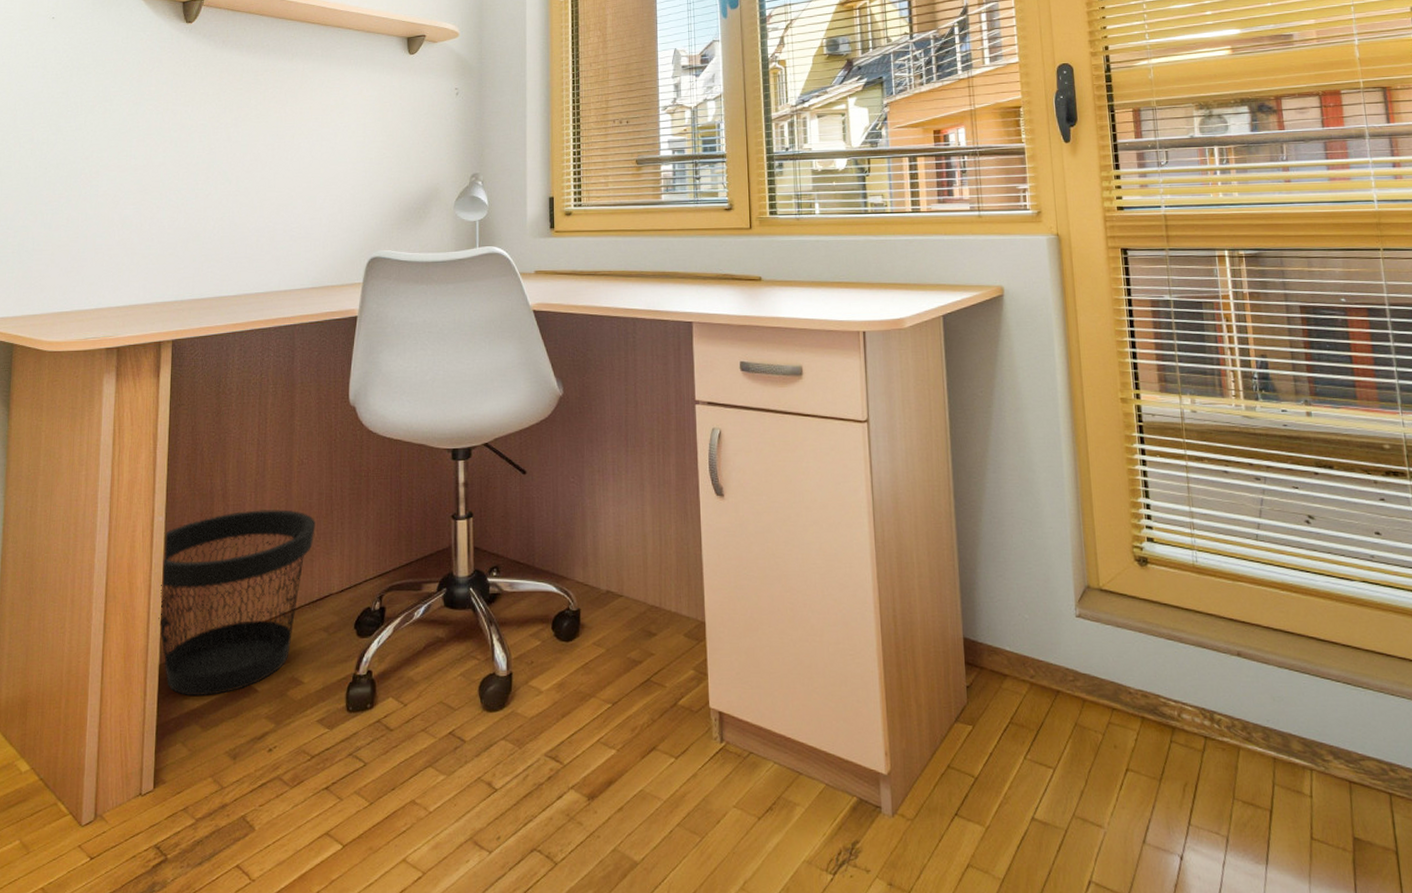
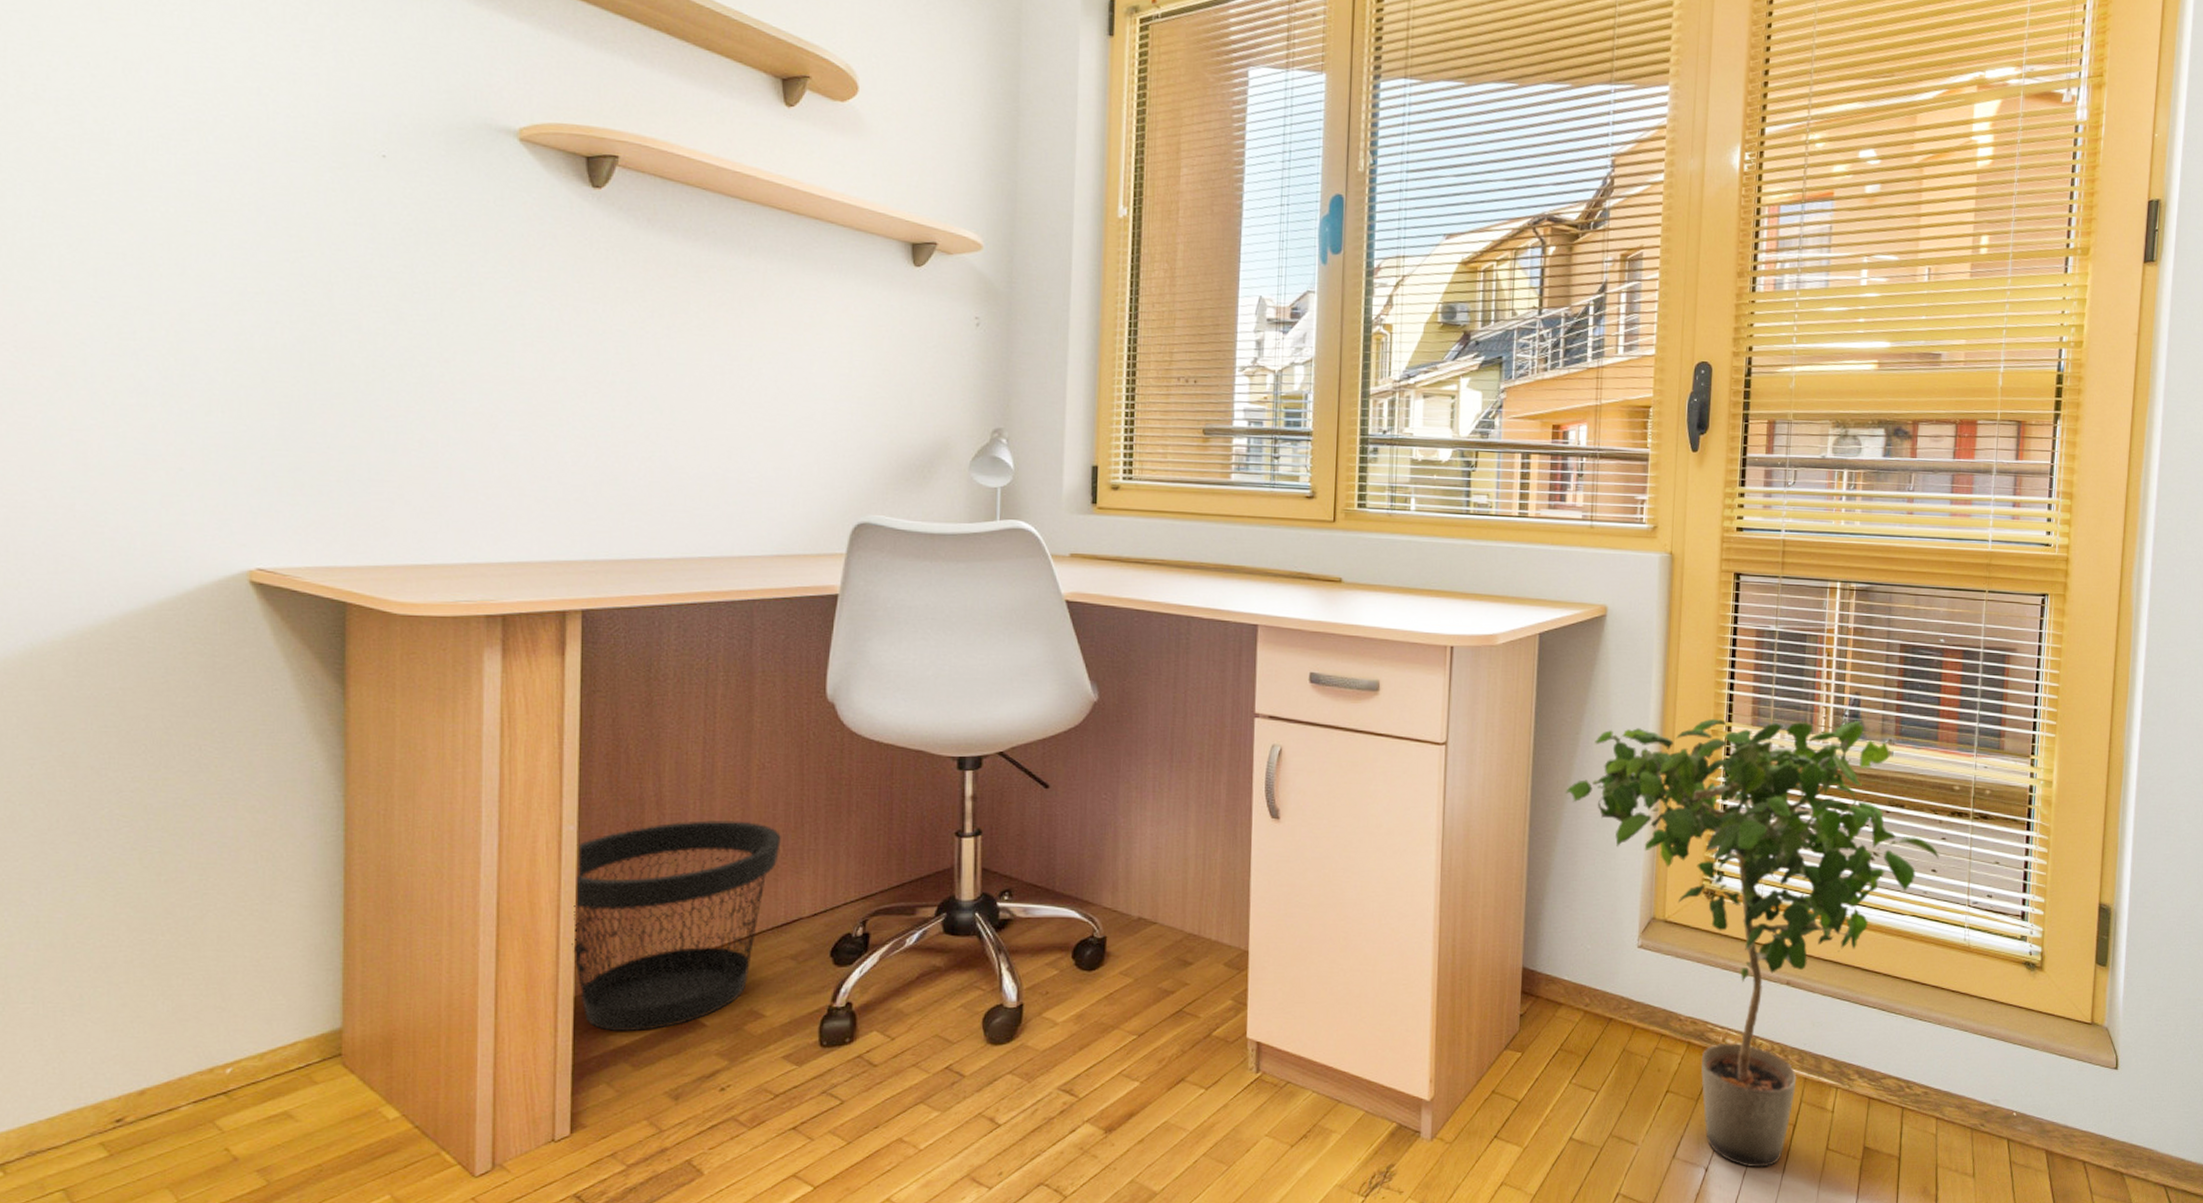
potted plant: none [985,383,1381,858] -> present [1565,718,1939,1168]

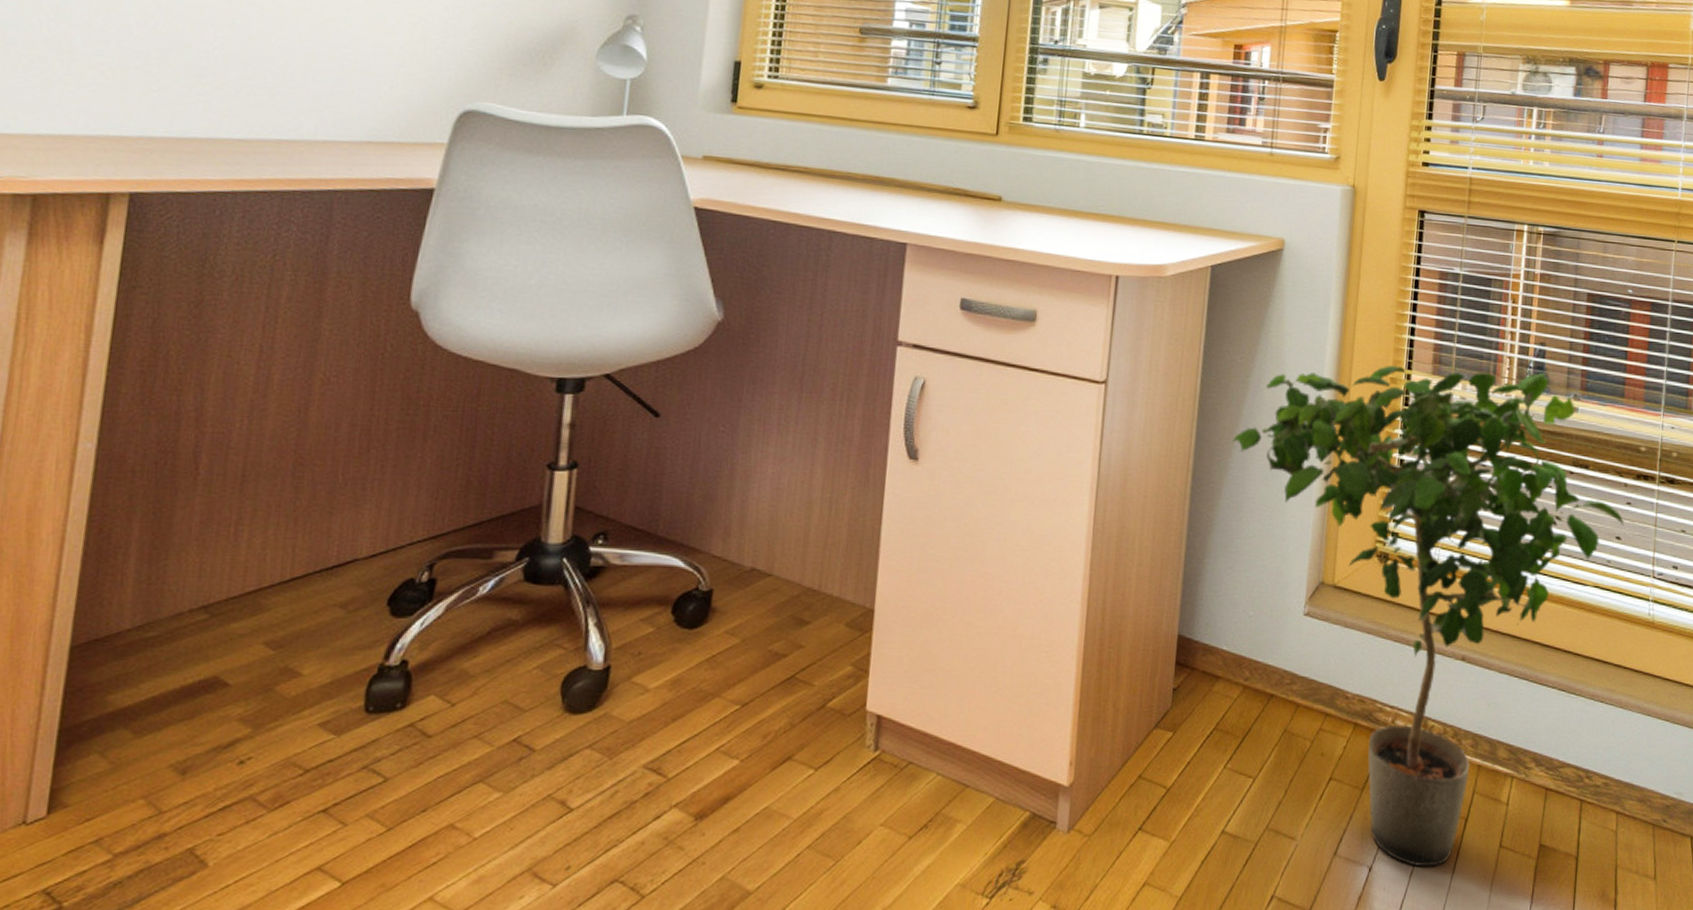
wastebasket: present [572,820,782,1032] -> none [74,441,343,691]

